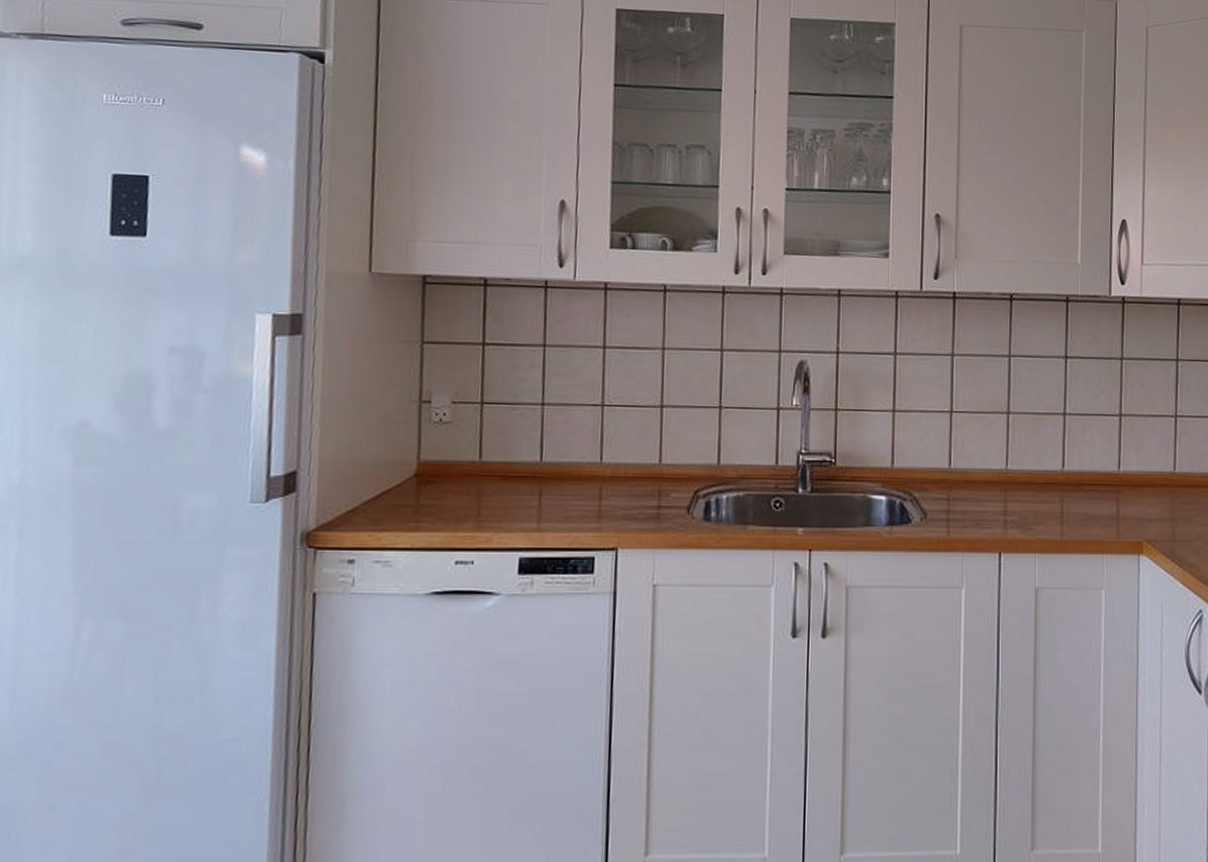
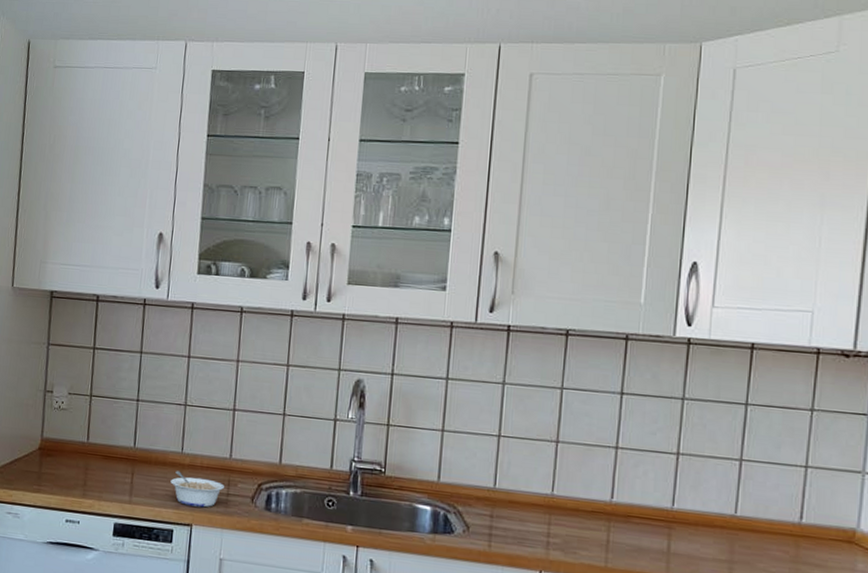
legume: none [588,485,654,526] -> present [170,471,224,508]

